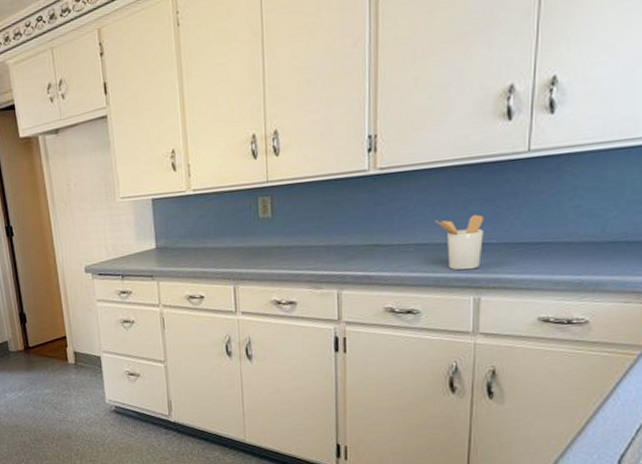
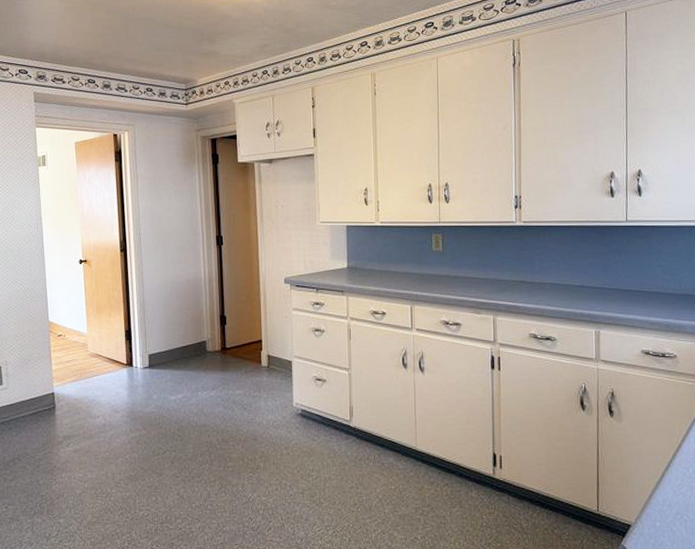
utensil holder: present [436,214,484,271] -> none [565,264,600,308]

